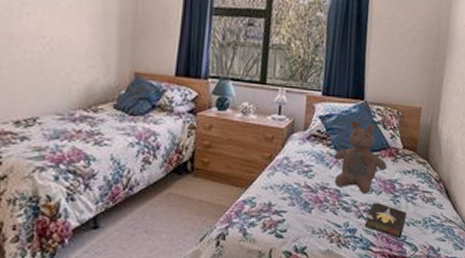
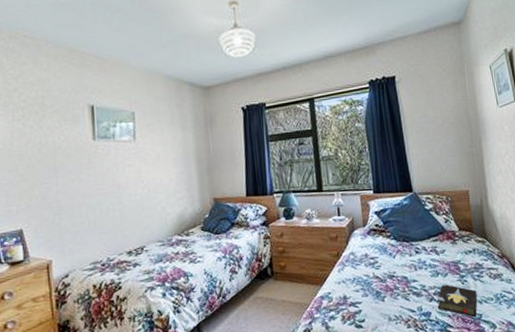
bear: present [333,120,387,194] -> none [395,211,448,278]

